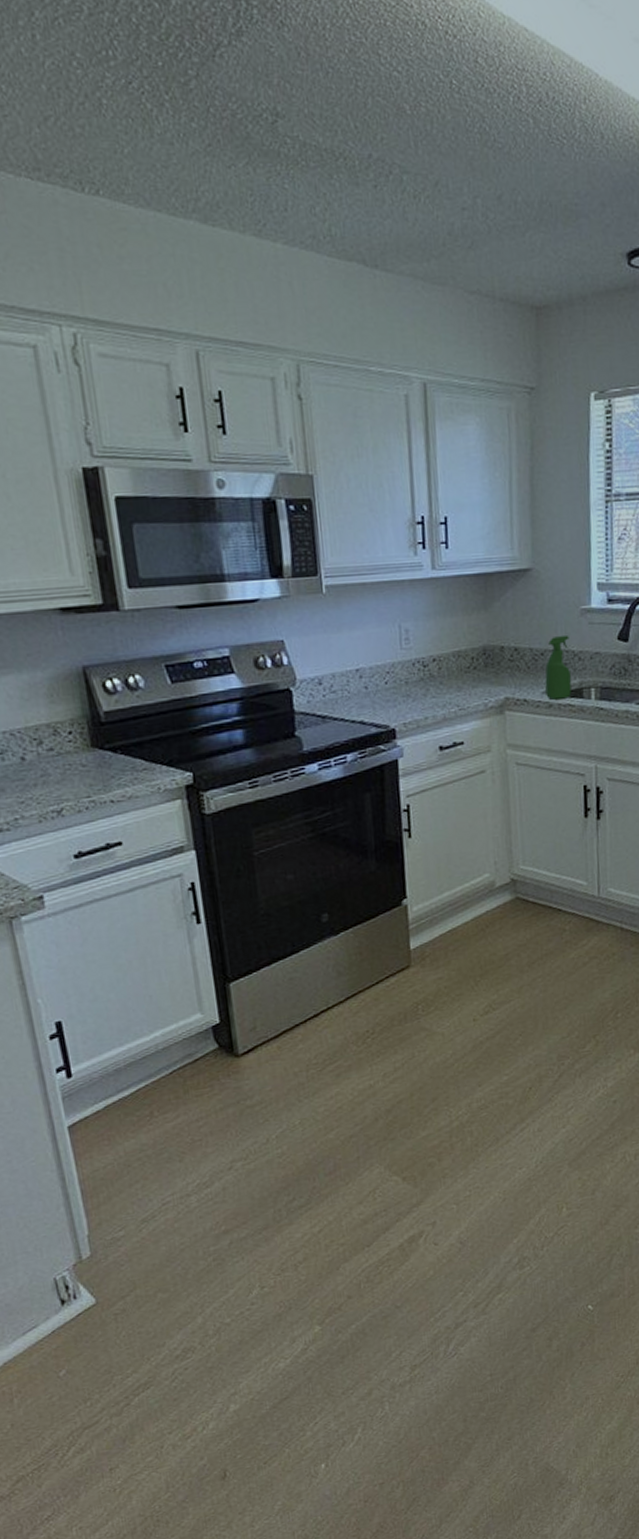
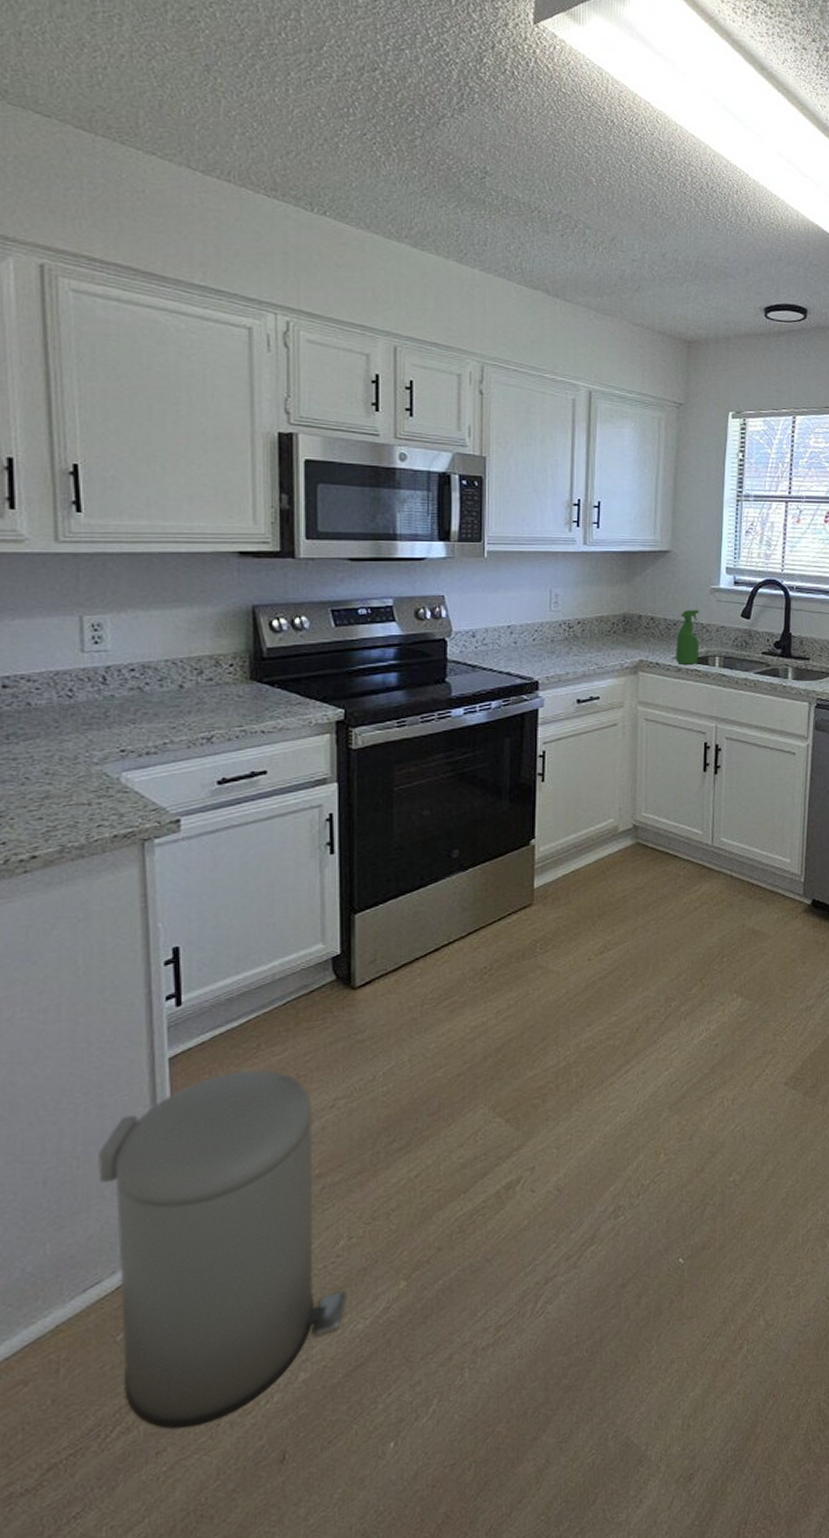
pedal bin: none [16,1135,267,1450] -> present [98,1070,348,1429]

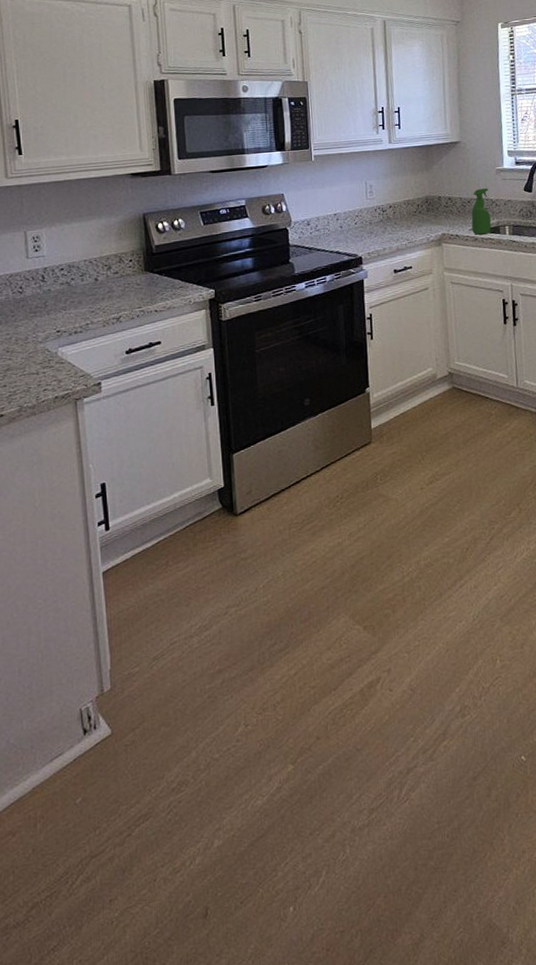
pedal bin: present [98,1070,348,1429] -> none [56,582,248,881]

